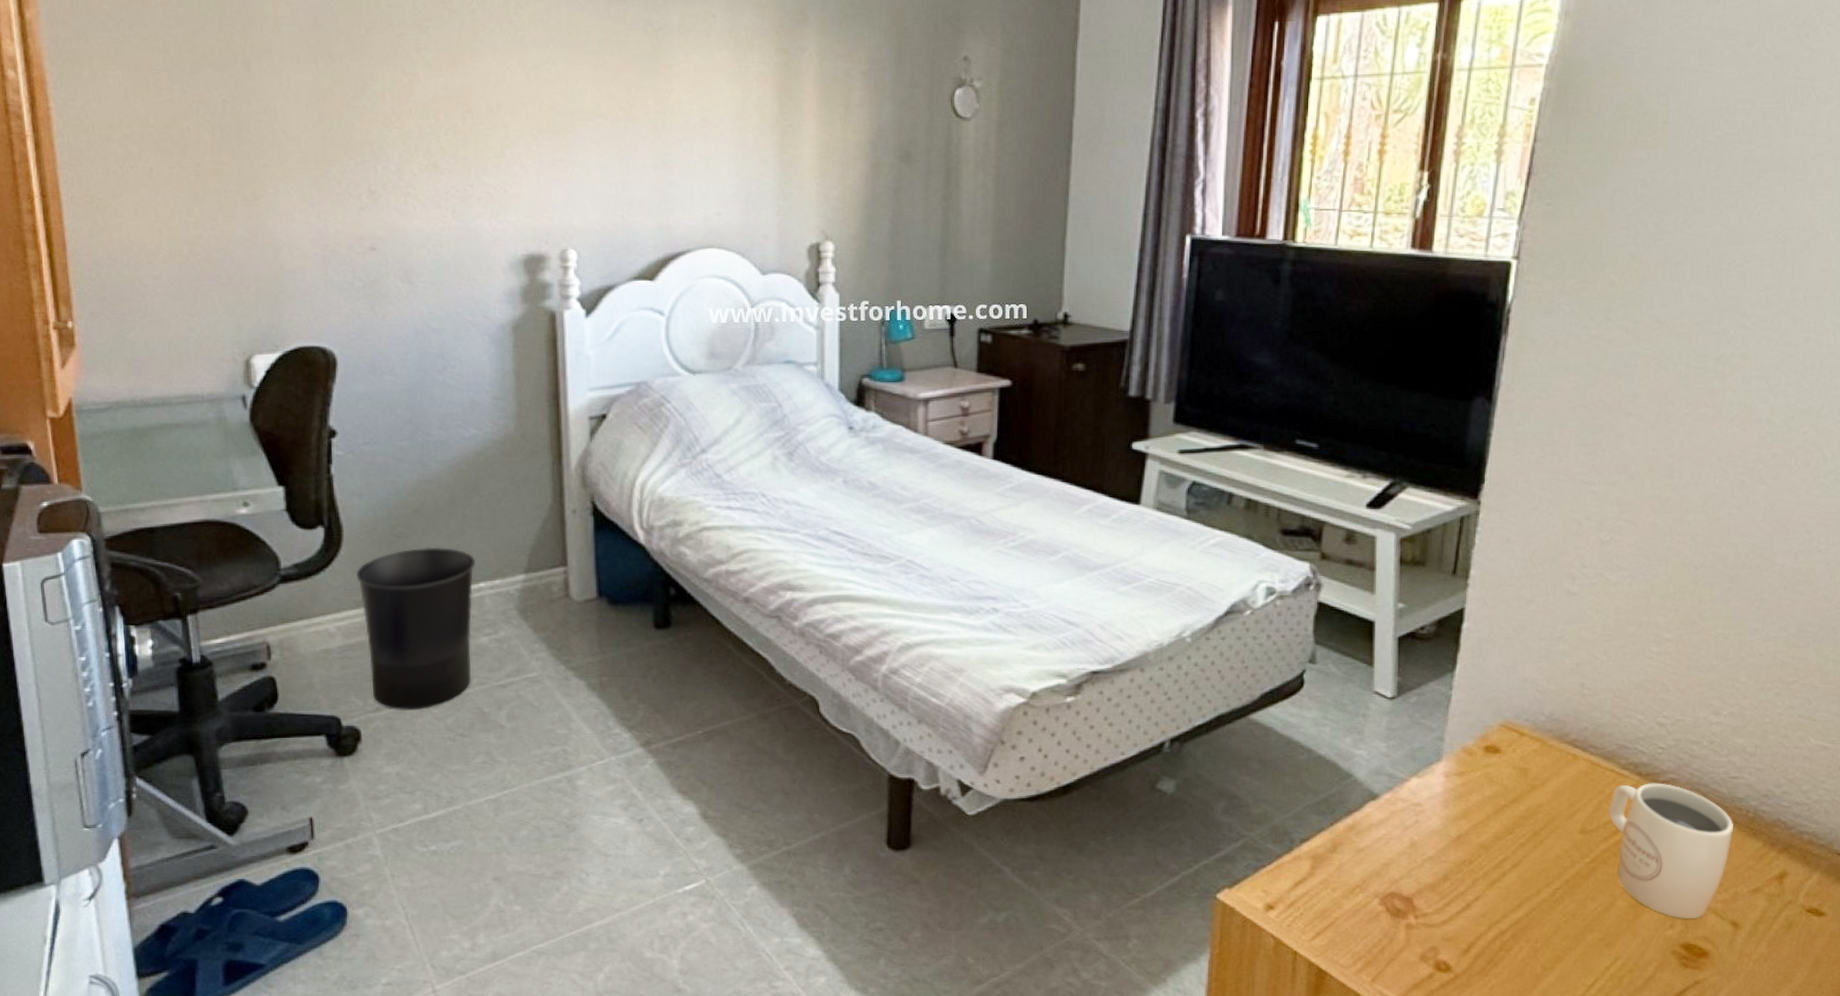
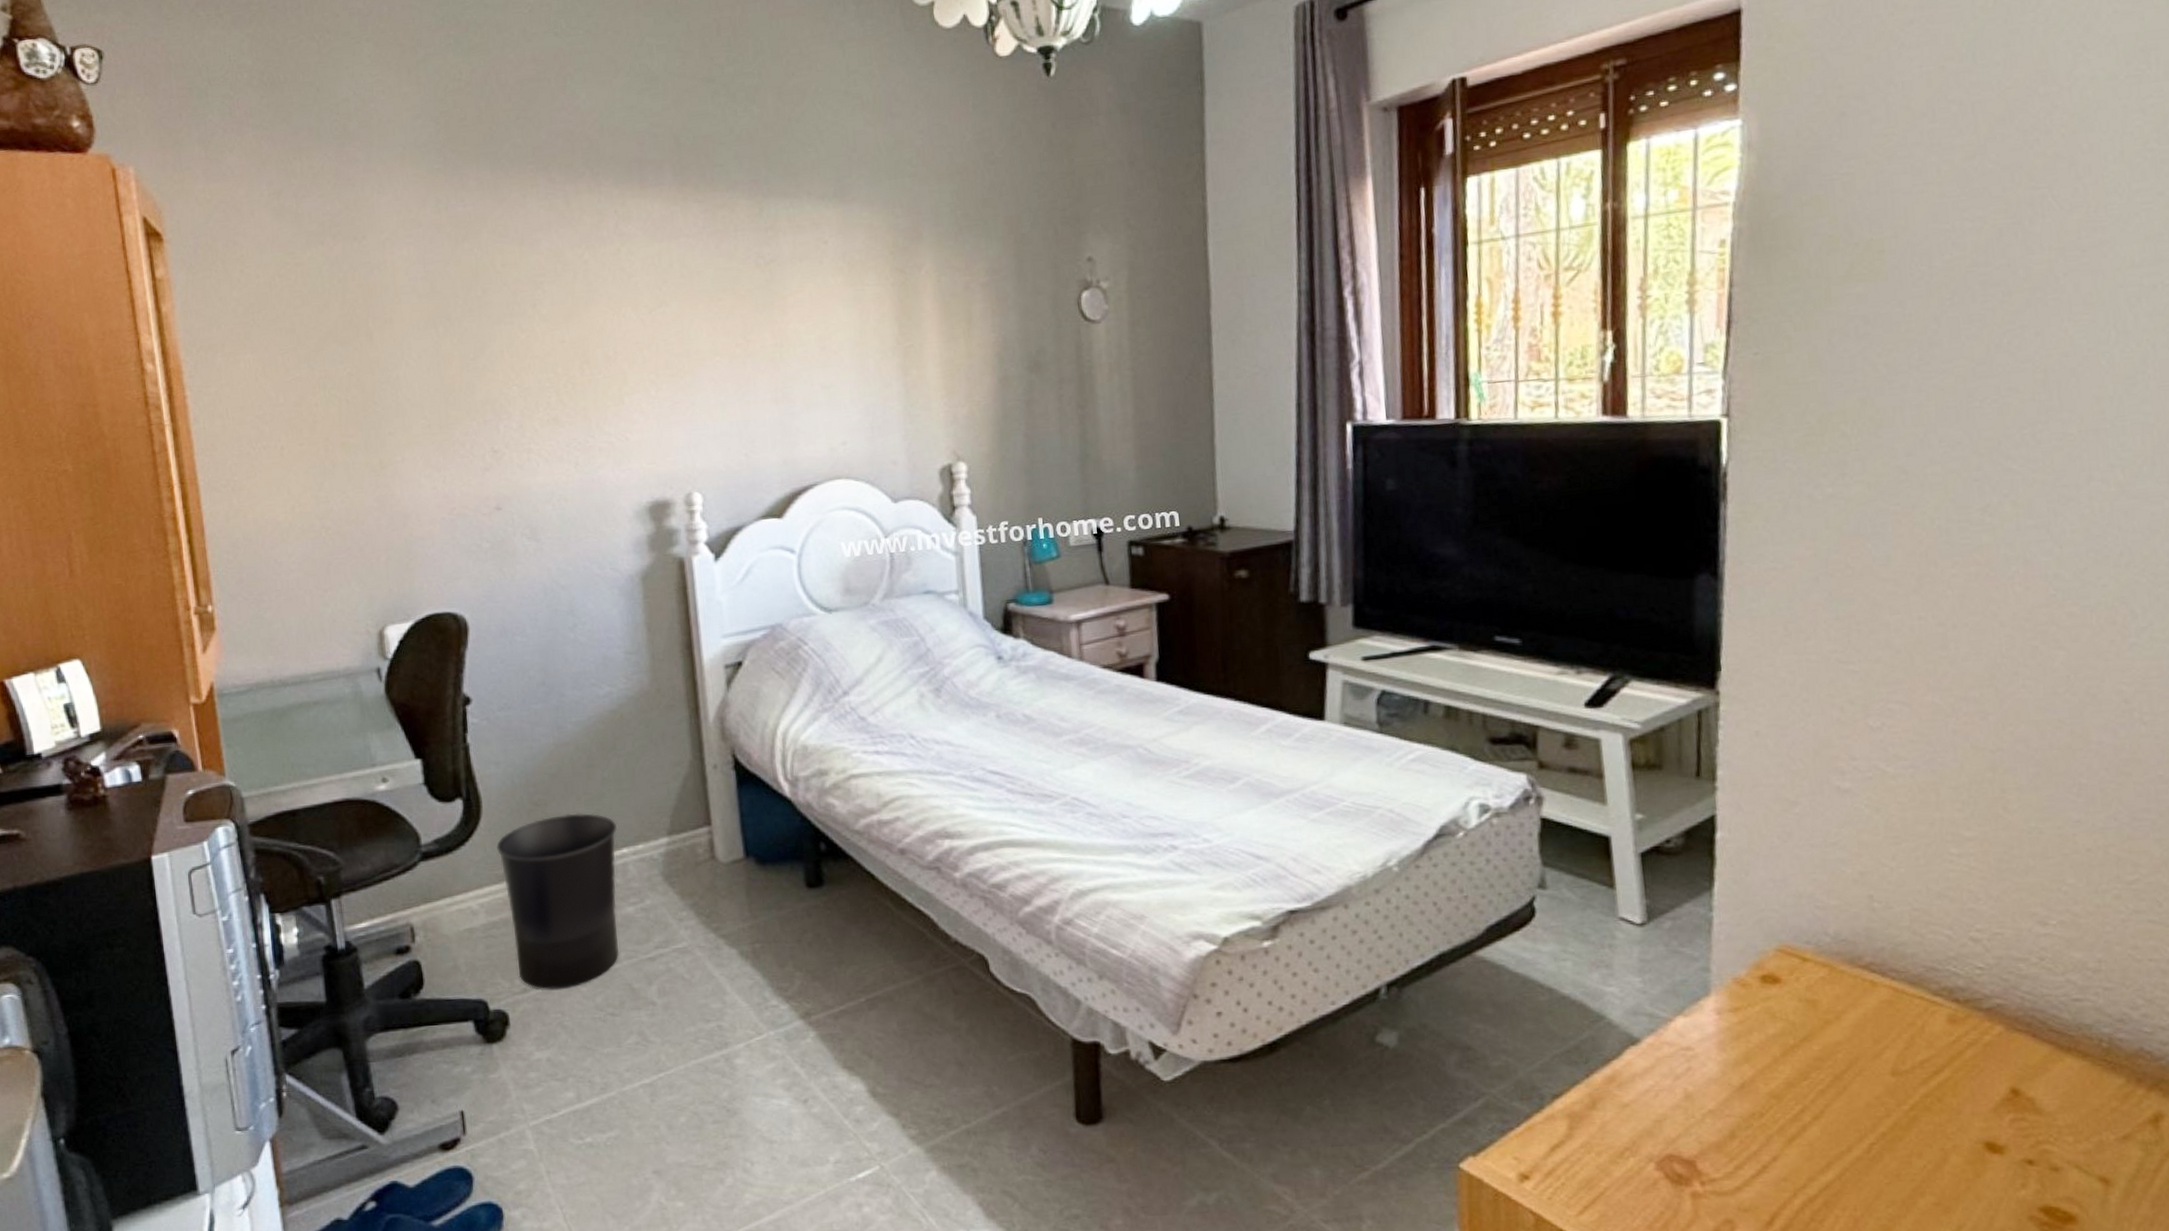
mug: present [1608,783,1734,919] -> none [1924,1010,2087,1176]

